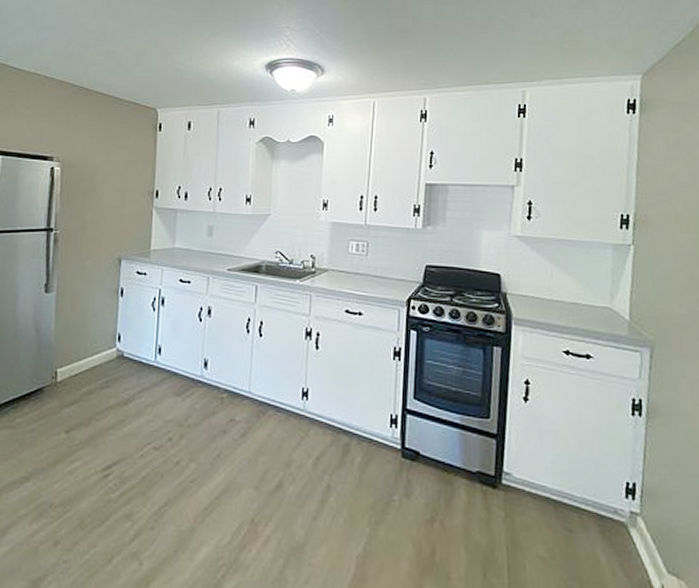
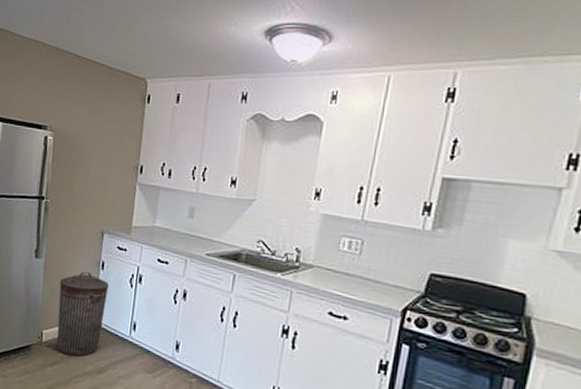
trash can: none [73,300,130,391] -> present [56,271,110,357]

